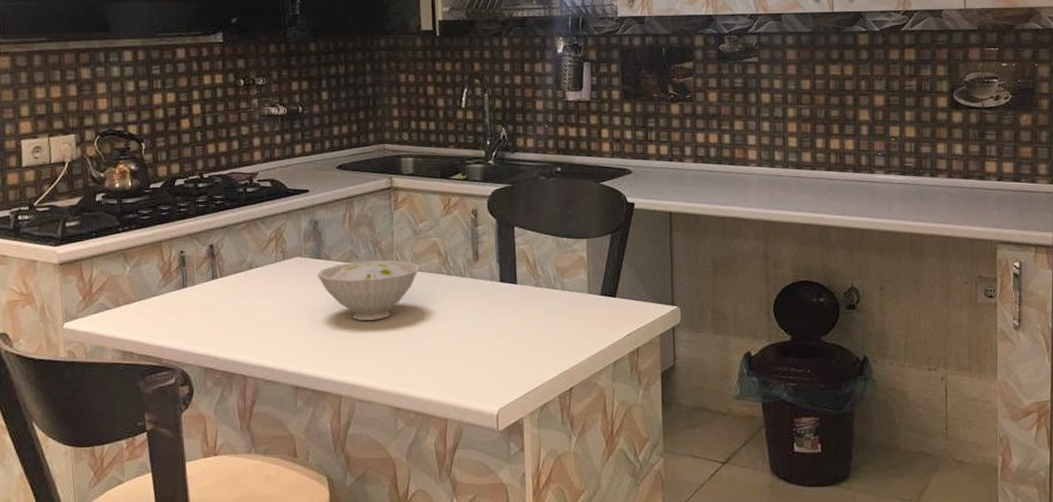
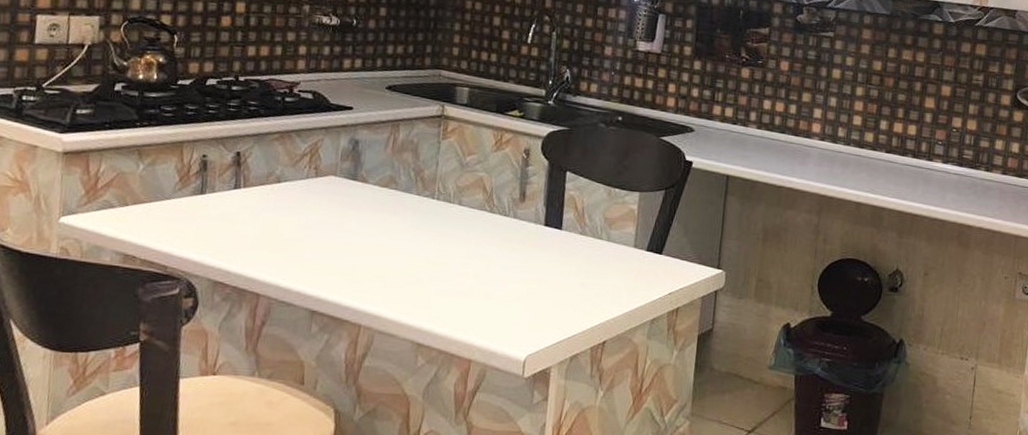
bowl: present [317,260,420,320] -> none [350,187,462,251]

